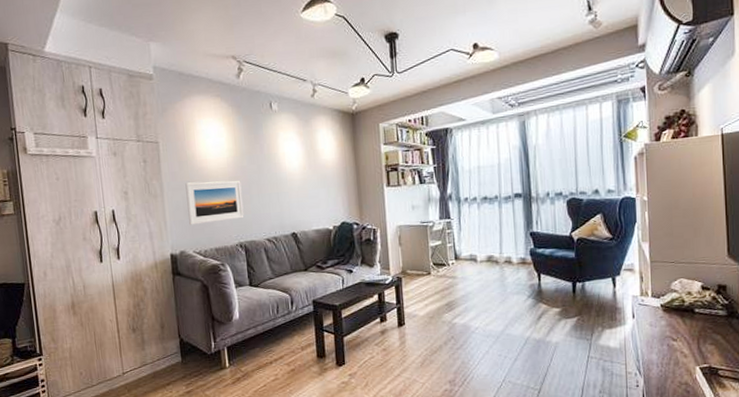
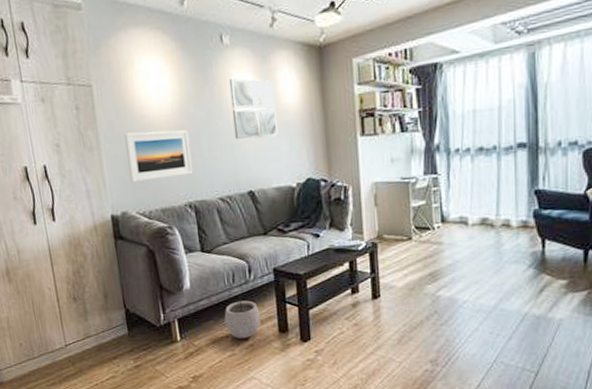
plant pot: none [269,322,301,365] -> present [224,293,261,339]
wall art: none [276,137,317,189] -> present [228,78,278,140]

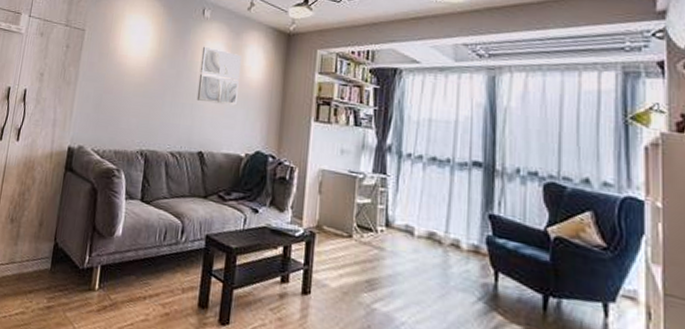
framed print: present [124,130,193,183] -> none [94,75,157,124]
plant pot: present [224,293,261,339] -> none [146,253,184,305]

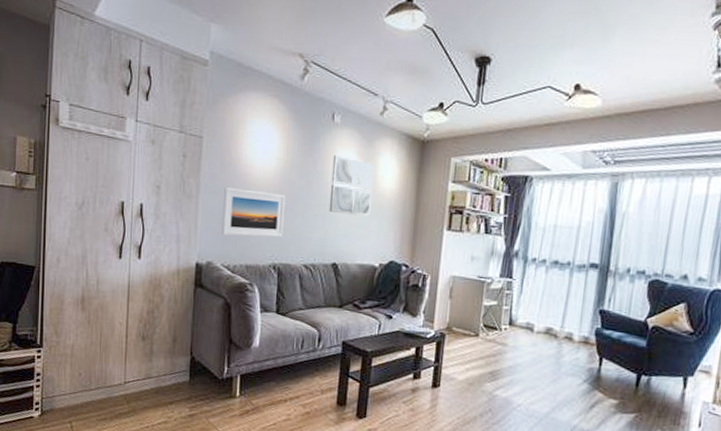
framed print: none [94,75,157,124] -> present [222,187,286,238]

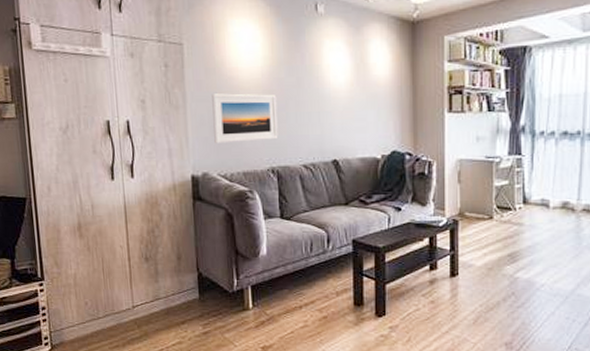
wall art: present [329,154,374,216] -> none [320,46,366,108]

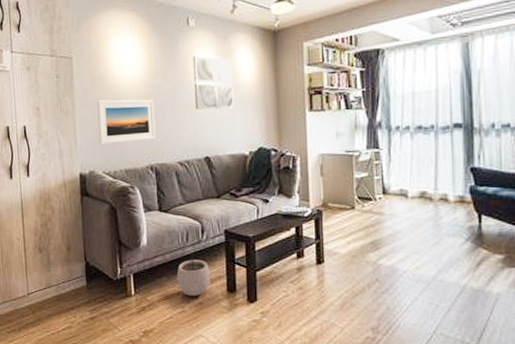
plant pot: none [299,263,336,311] -> present [177,252,211,297]
wall art: none [320,46,366,108] -> present [192,55,234,110]

